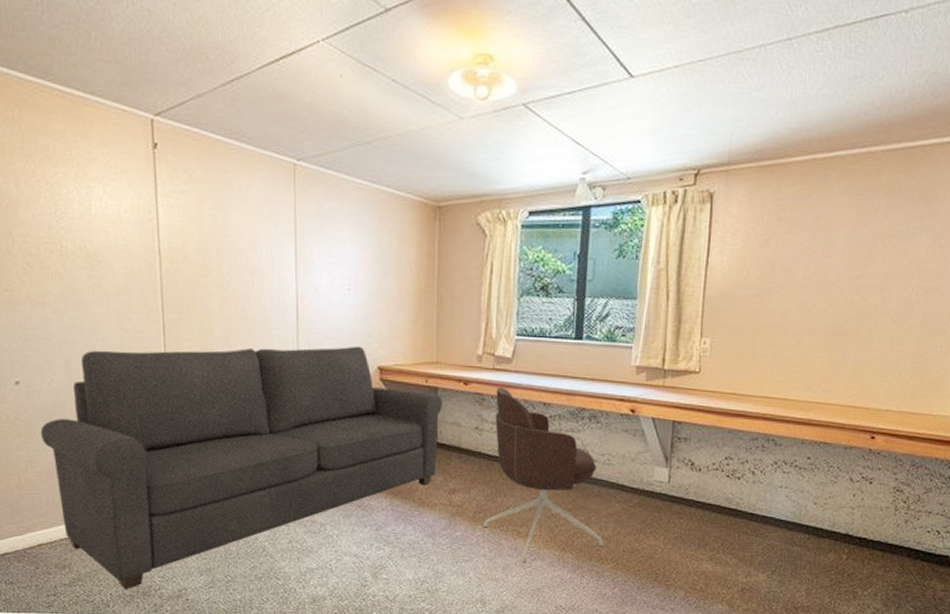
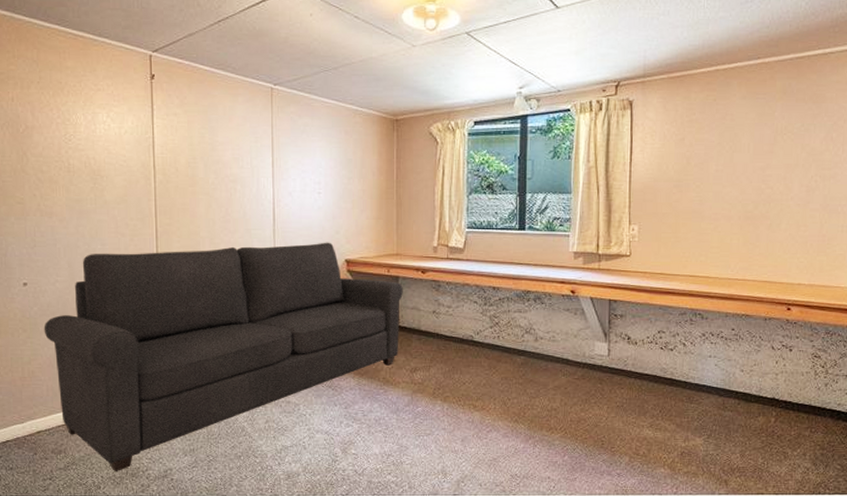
office chair: present [483,387,604,564] -> none [442,274,553,435]

